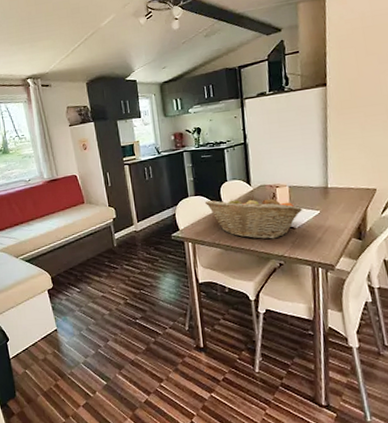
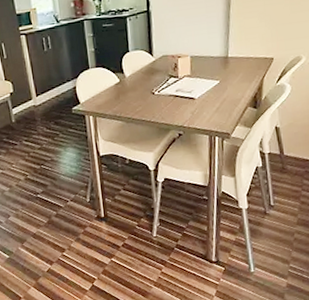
fruit basket: present [204,195,303,240] -> none [106,66,204,111]

